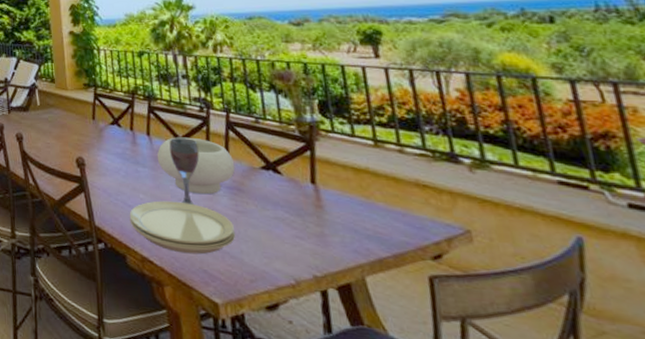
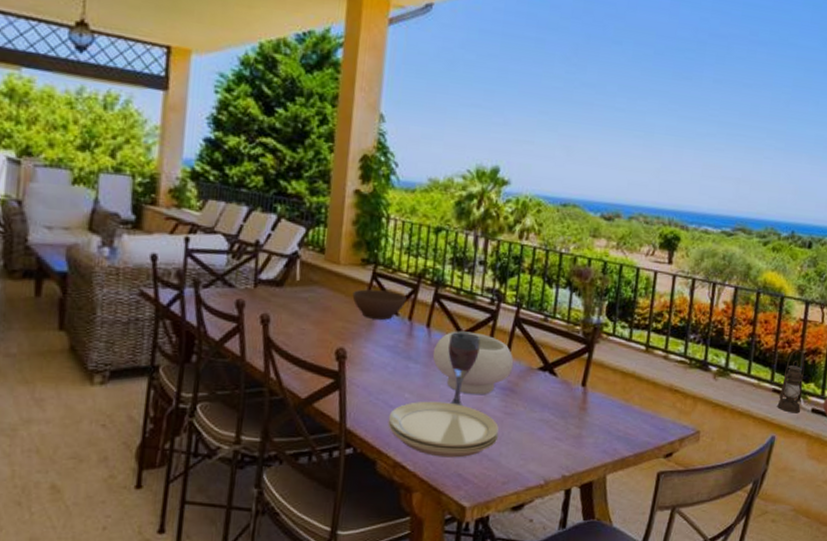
bowl: none [81,108,126,131] -> present [352,289,407,320]
lantern: none [567,134,610,210] -> present [777,349,805,414]

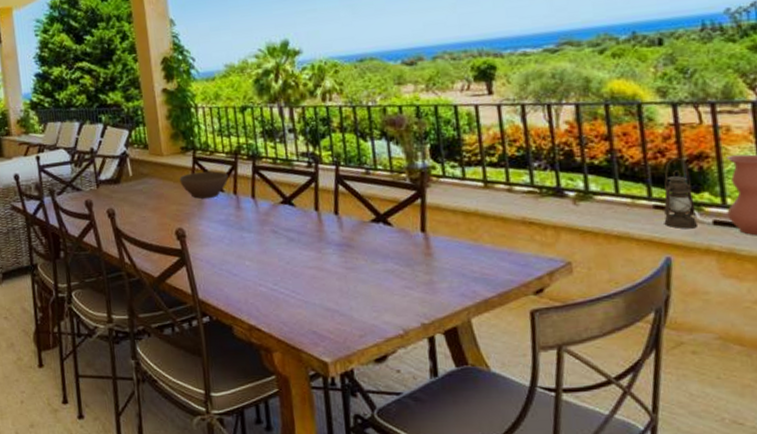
plate: present [388,401,499,458] -> none [234,264,346,317]
bowl: present [432,331,514,395] -> none [263,196,345,255]
cup: present [448,332,481,407] -> none [276,197,308,267]

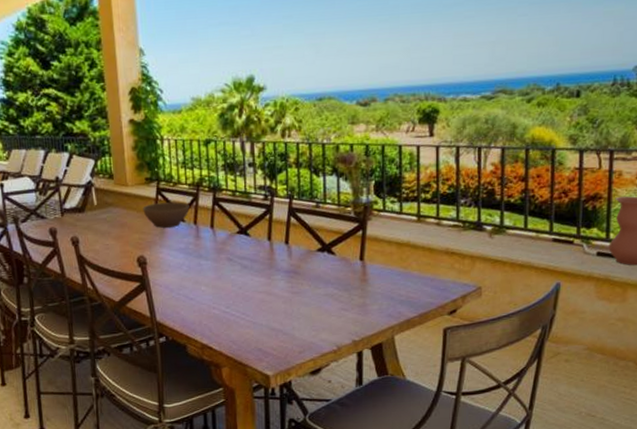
lantern: present [663,157,697,229] -> none [559,197,585,259]

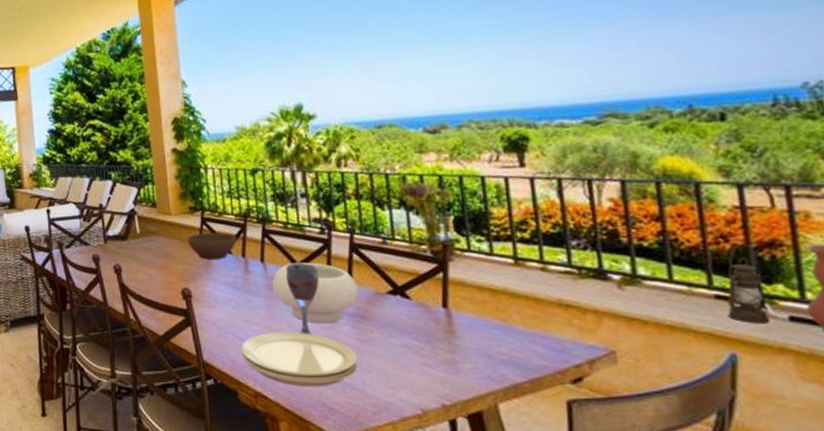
plate: none [190,289,290,337] -> present [241,332,359,387]
bowl: none [220,226,294,281] -> present [271,262,359,324]
cup: none [233,228,261,292] -> present [286,264,319,336]
lantern: none [559,197,585,259] -> present [726,244,769,324]

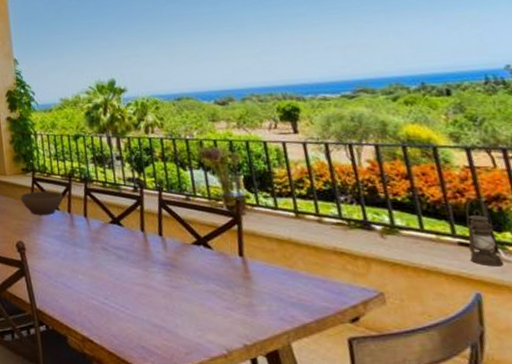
plate: present [241,332,359,387] -> none [69,280,171,331]
bowl: present [271,262,359,324] -> none [94,217,169,272]
cup: present [286,264,319,336] -> none [106,218,135,284]

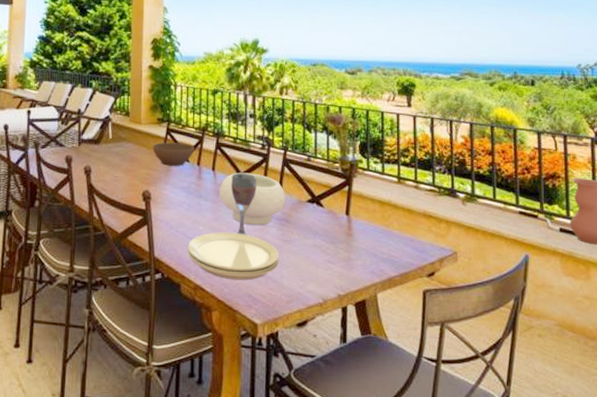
plate: none [69,280,171,331] -> present [187,232,280,281]
bowl: none [94,217,169,272] -> present [219,172,286,226]
cup: none [106,218,135,284] -> present [231,173,257,236]
lantern: present [465,198,503,267] -> none [525,175,548,233]

